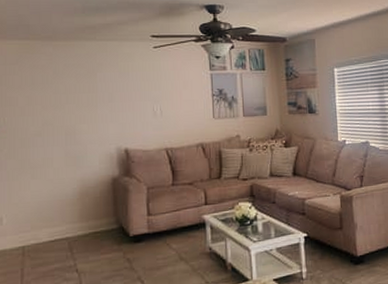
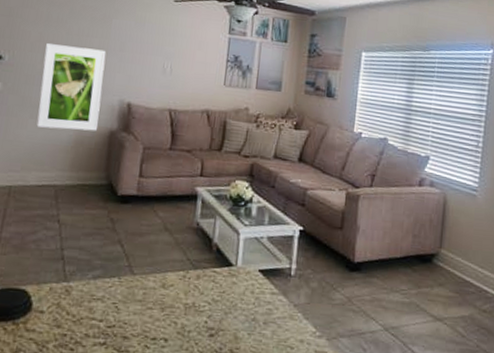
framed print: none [36,103,99,186] -> present [36,43,106,131]

